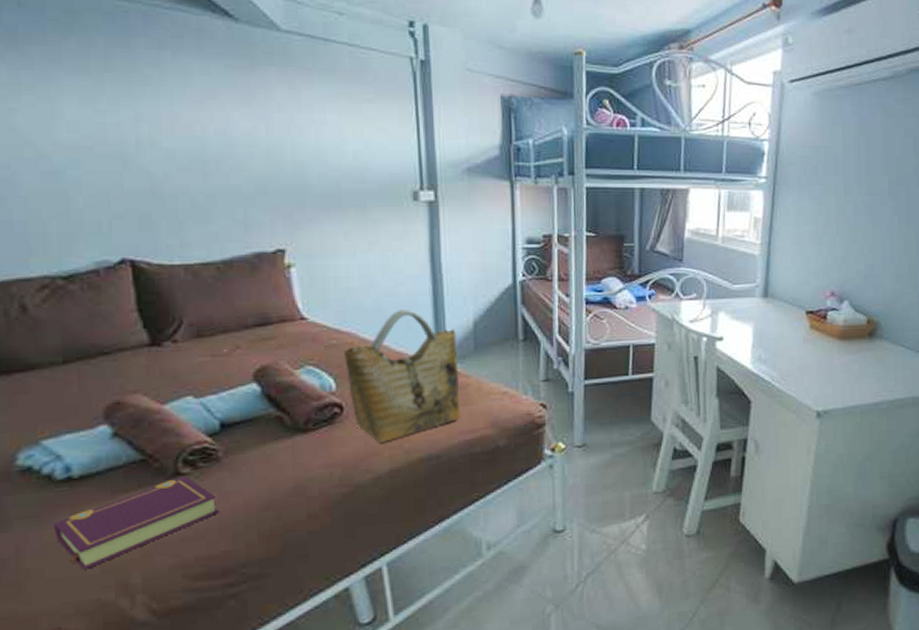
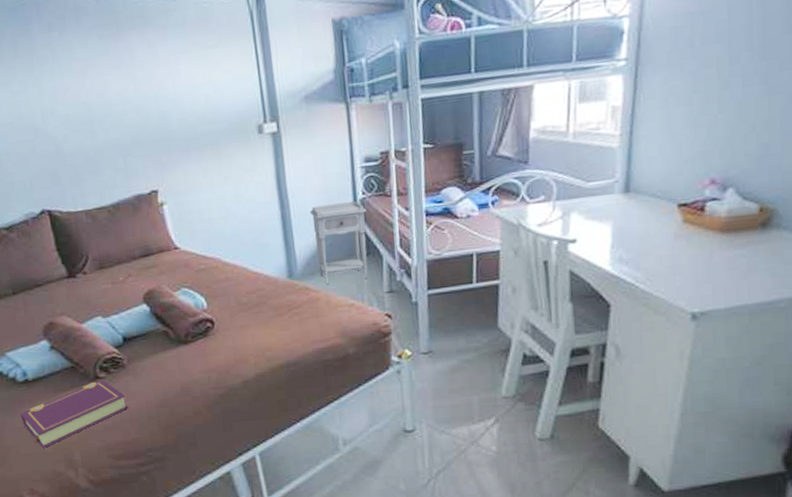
grocery bag: present [342,310,460,443] -> none [210,234,312,352]
nightstand: none [465,283,526,370] -> present [309,201,368,285]

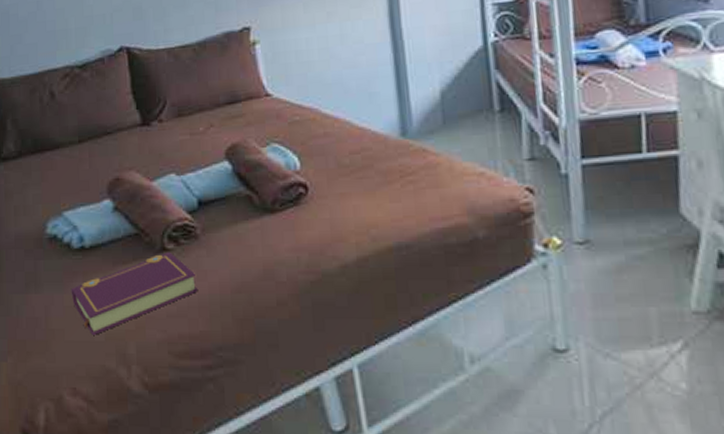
nightstand: present [309,201,368,285] -> none [429,45,502,147]

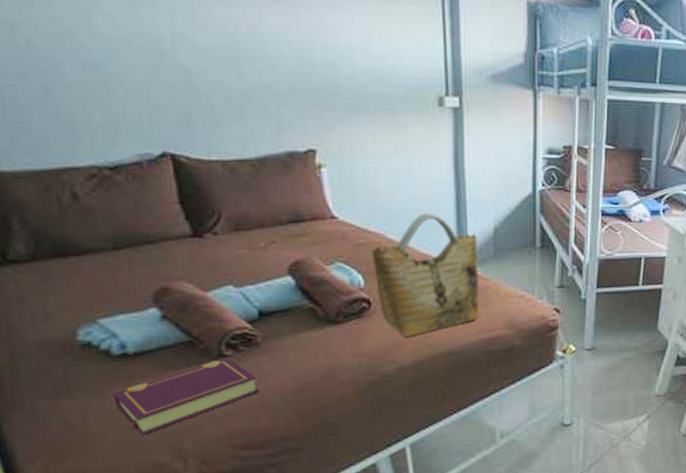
grocery bag: none [305,81,430,227] -> present [370,213,479,337]

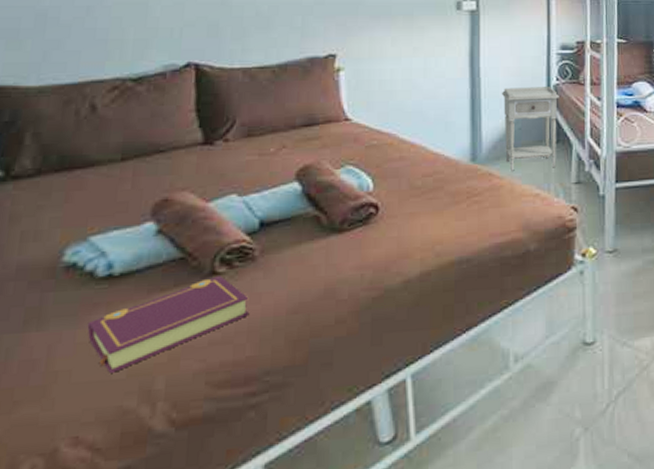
grocery bag: present [370,213,479,337] -> none [382,112,493,244]
nightstand: none [486,191,545,274] -> present [501,87,559,171]

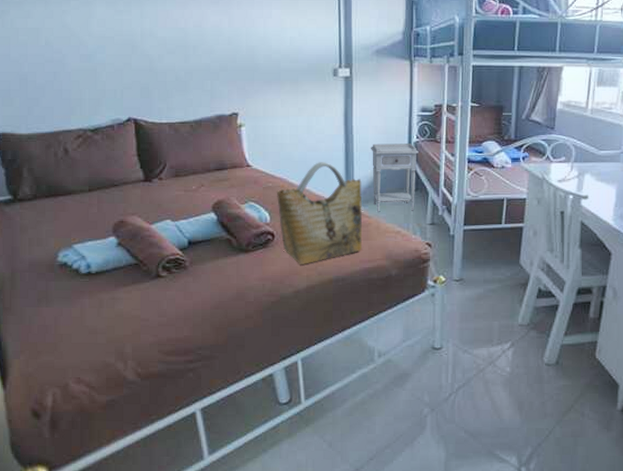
book: present [87,276,250,373] -> none [78,278,185,339]
grocery bag: none [382,112,493,244] -> present [276,162,363,264]

